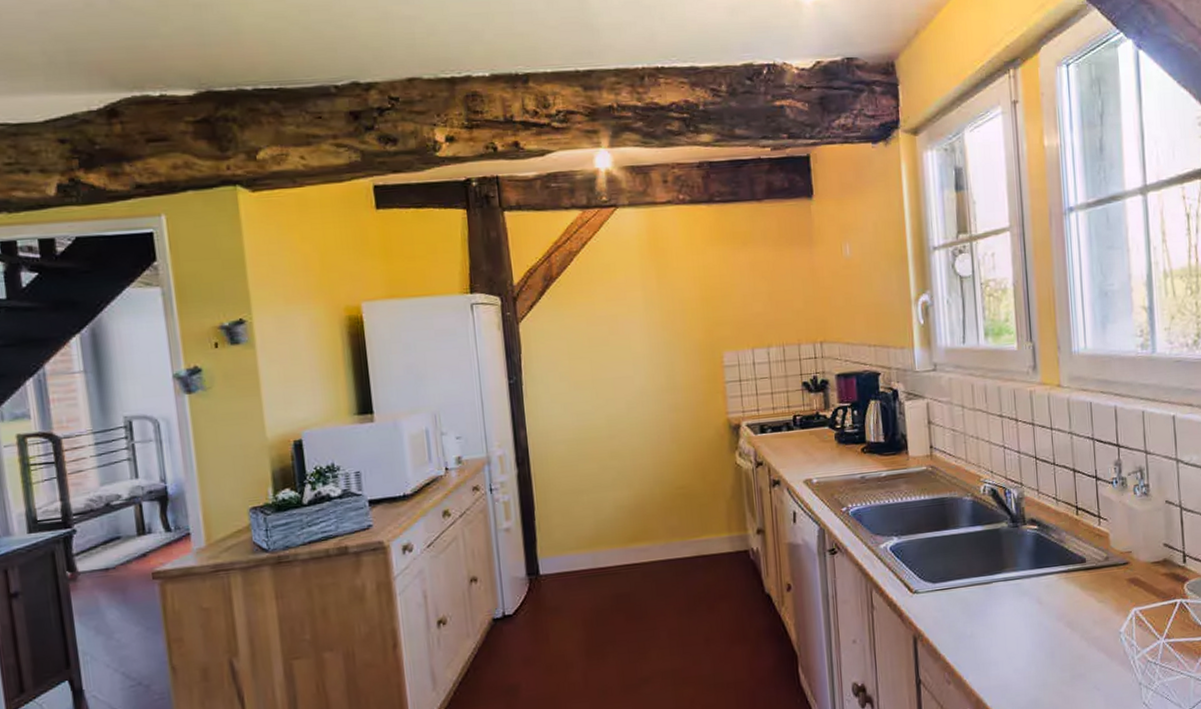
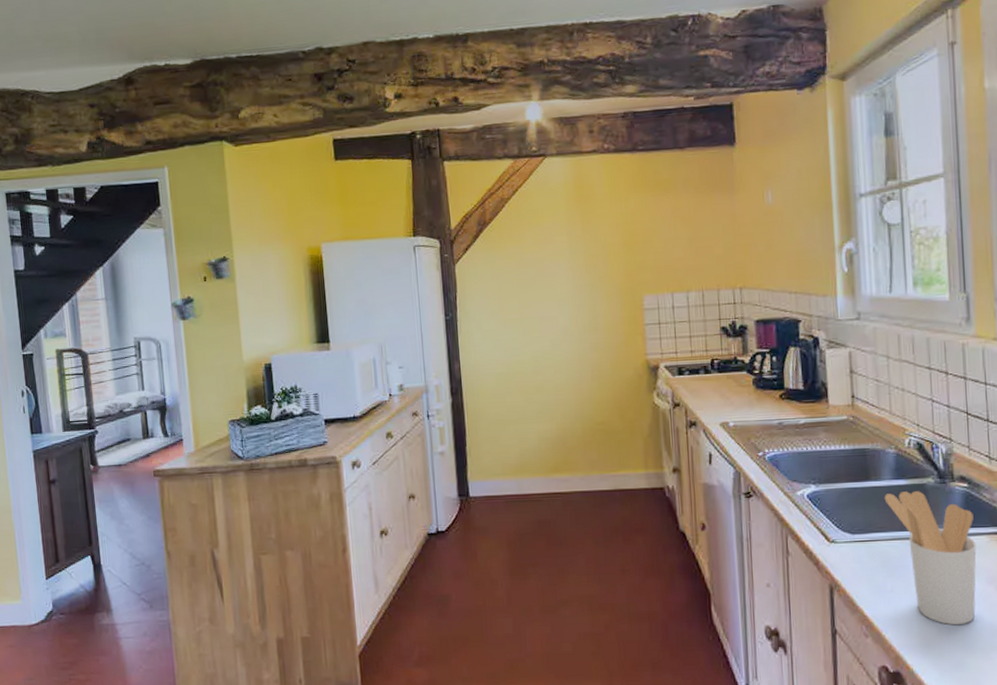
utensil holder: none [962,536,1048,664] -> present [884,491,977,626]

